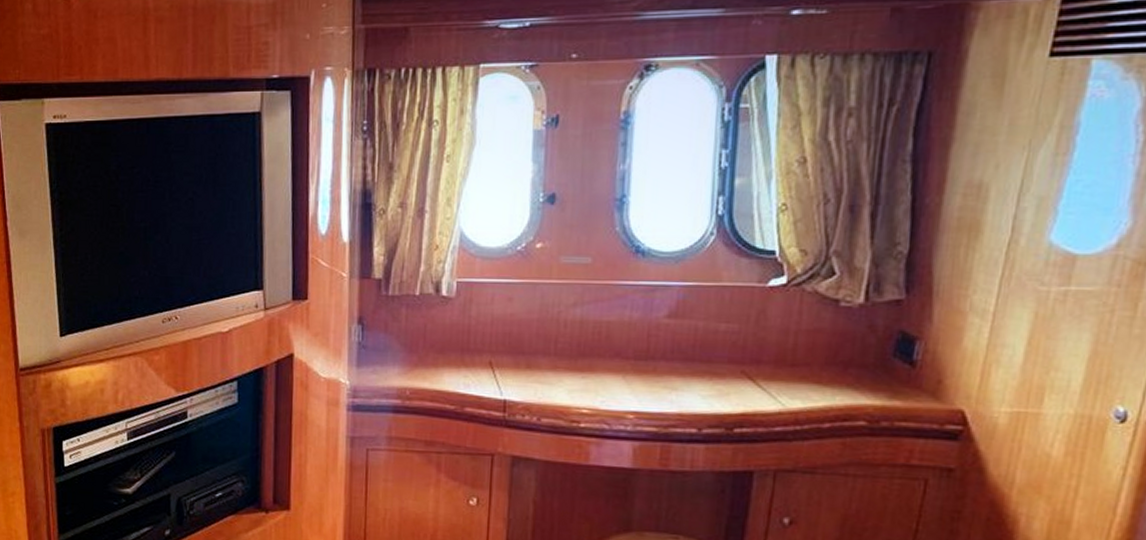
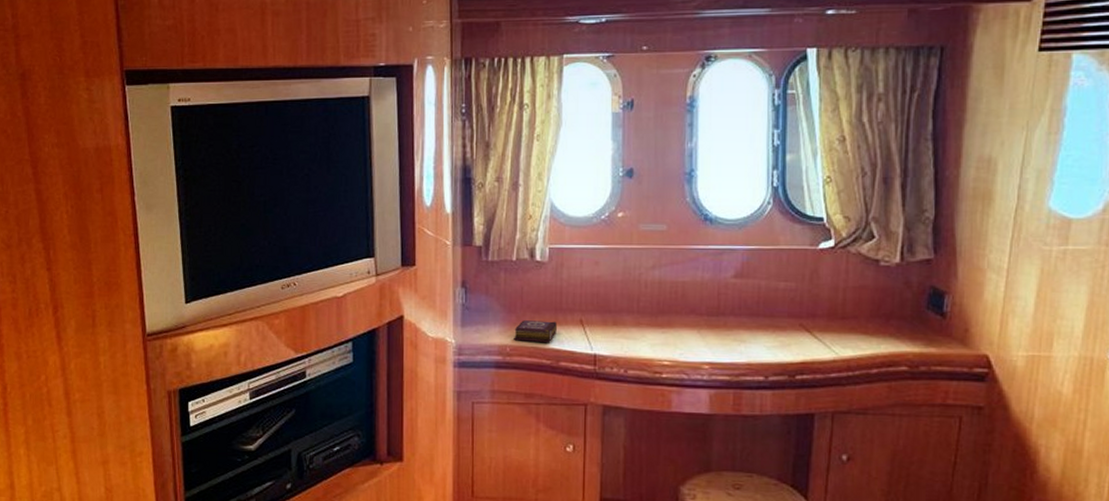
book: none [414,361,464,385] -> present [514,320,558,342]

